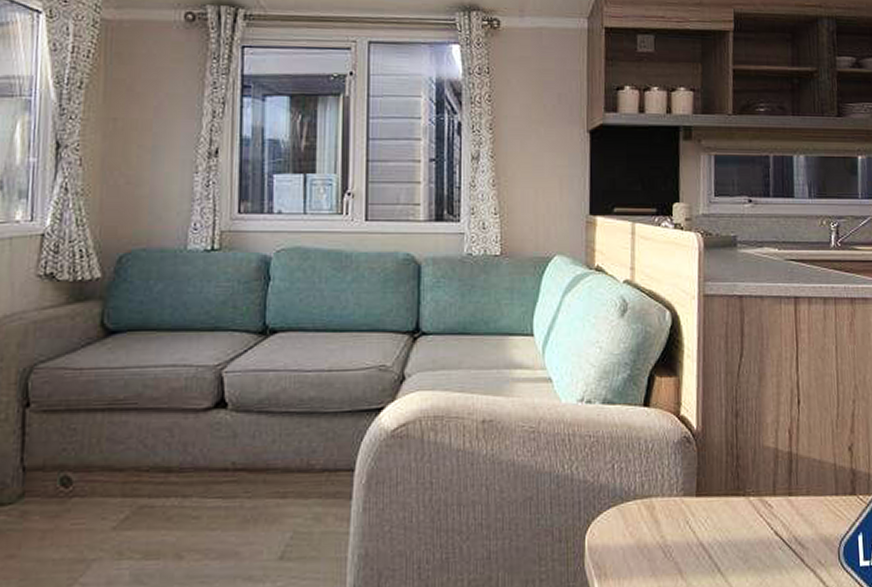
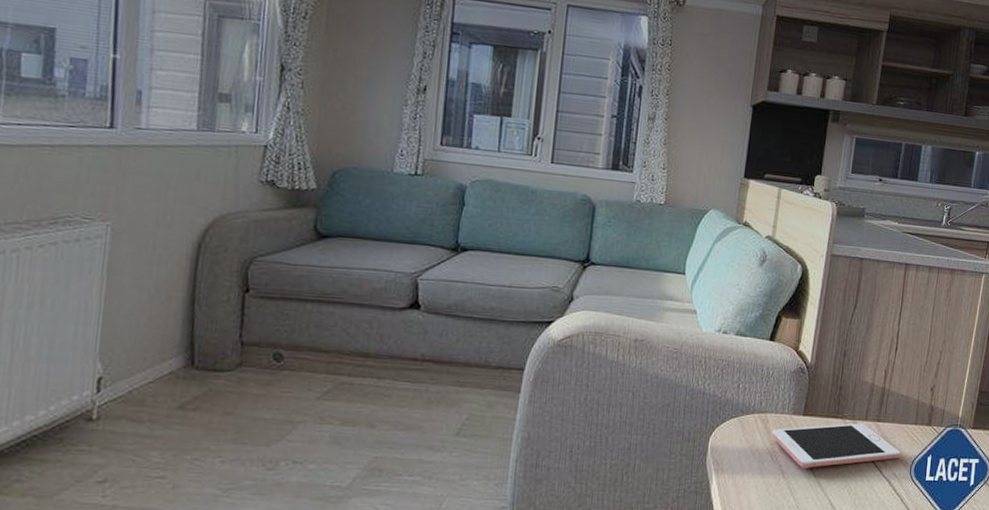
cell phone: none [660,499,823,564] -> present [771,423,901,468]

